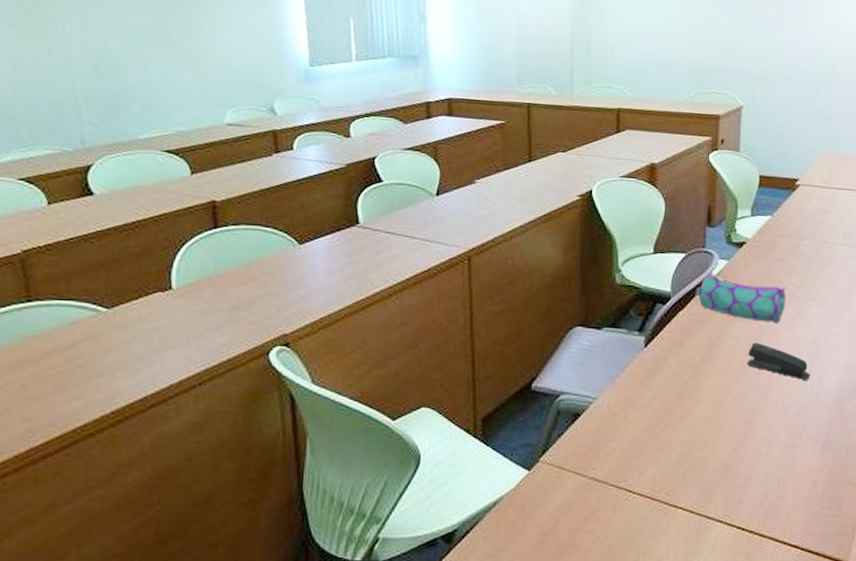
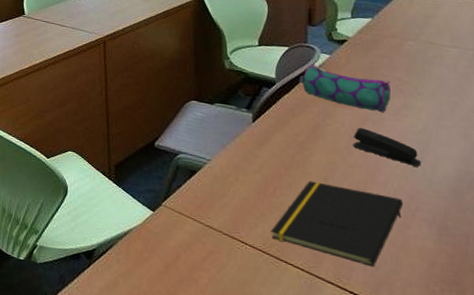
notepad: none [660,409,791,496] -> present [270,180,403,267]

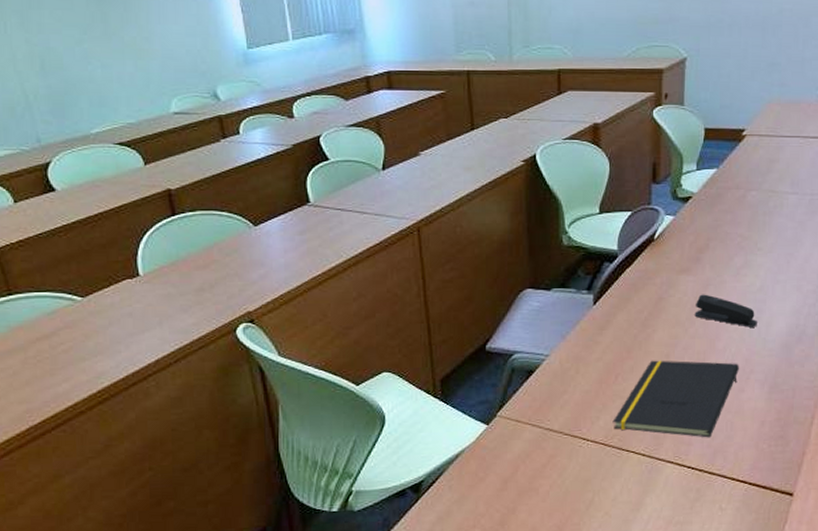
pencil case: present [298,64,391,113] -> none [641,229,732,275]

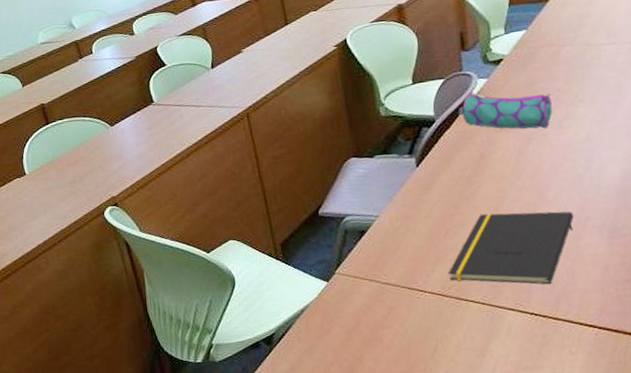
pencil case: none [641,229,732,275] -> present [458,92,553,129]
stapler: present [694,294,757,327] -> none [519,148,588,176]

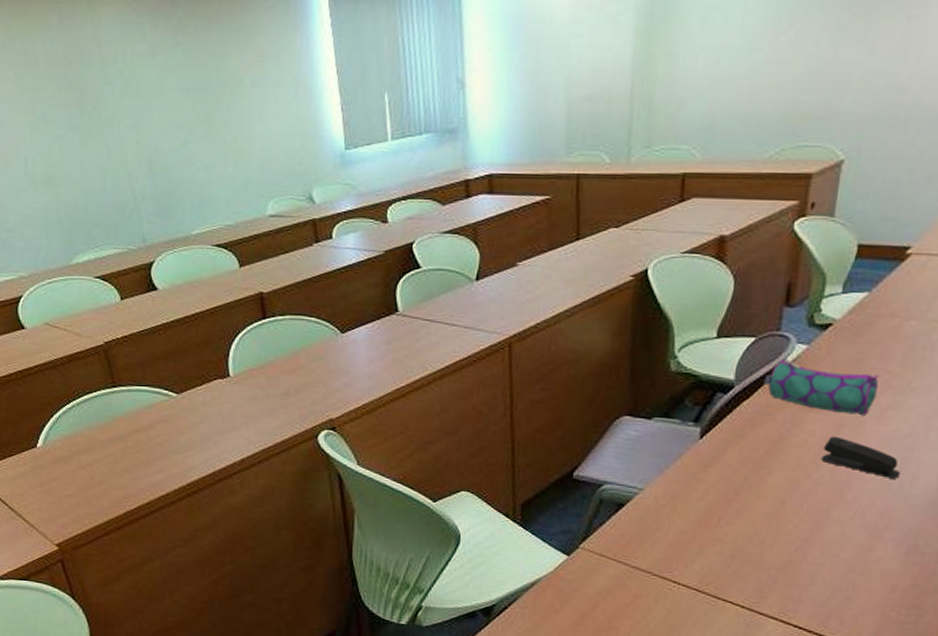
notepad: present [448,211,574,285] -> none [709,505,871,597]
stapler: none [519,148,588,176] -> present [821,436,900,479]

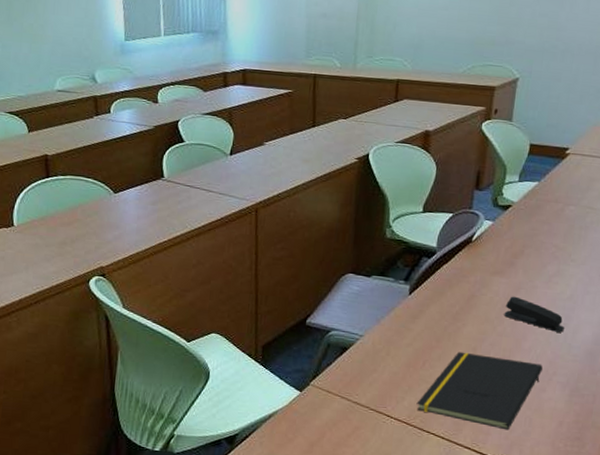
notepad: none [709,505,871,597] -> present [416,351,543,430]
pencil case: present [763,359,879,416] -> none [459,232,547,281]

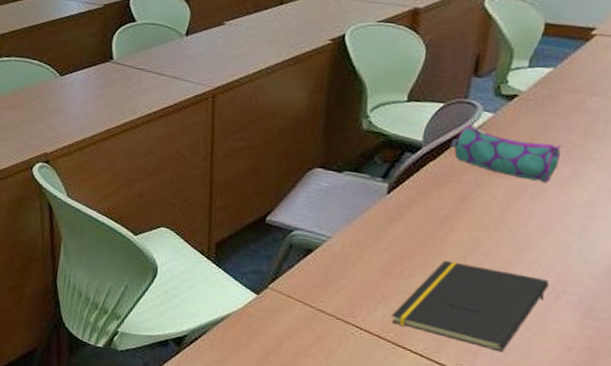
pencil case: none [459,232,547,281] -> present [449,125,561,184]
stapler: present [504,296,564,333] -> none [502,200,579,245]

